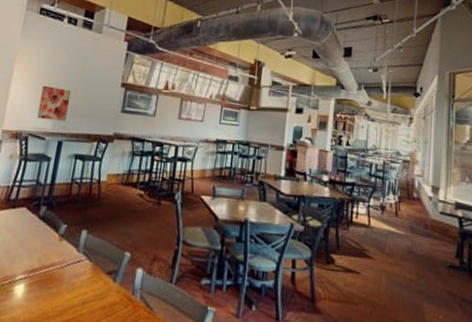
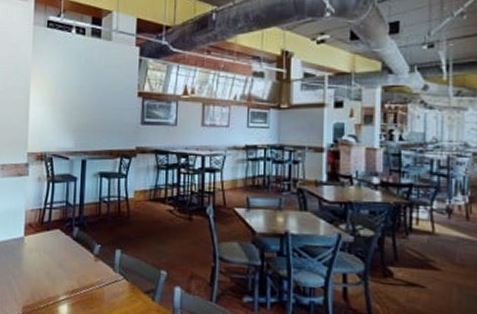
wall art: present [37,85,72,122] -> none [58,103,89,139]

